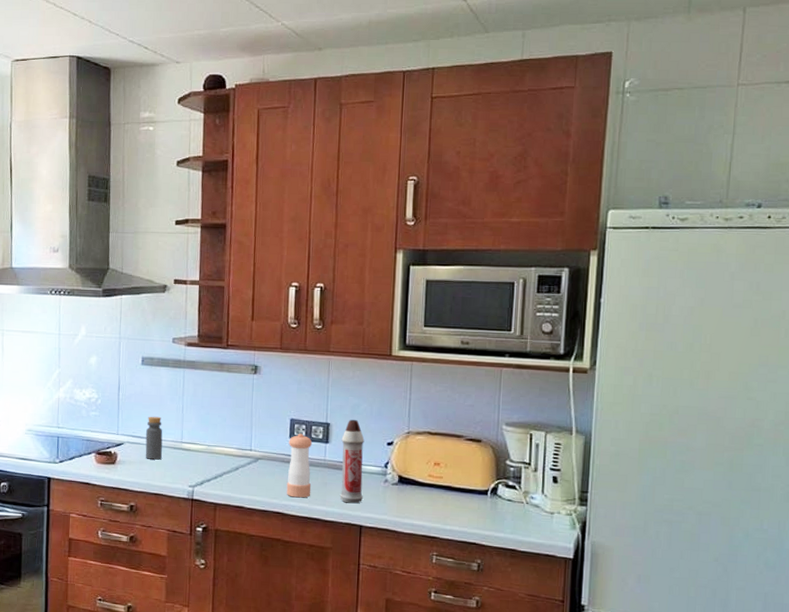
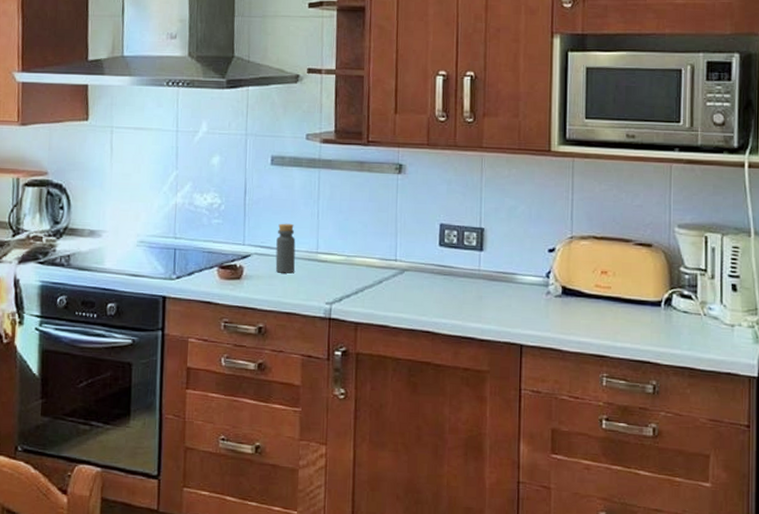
pepper shaker: present [286,433,313,498] -> none [436,240,465,314]
spray bottle: present [339,420,365,504] -> none [497,224,523,320]

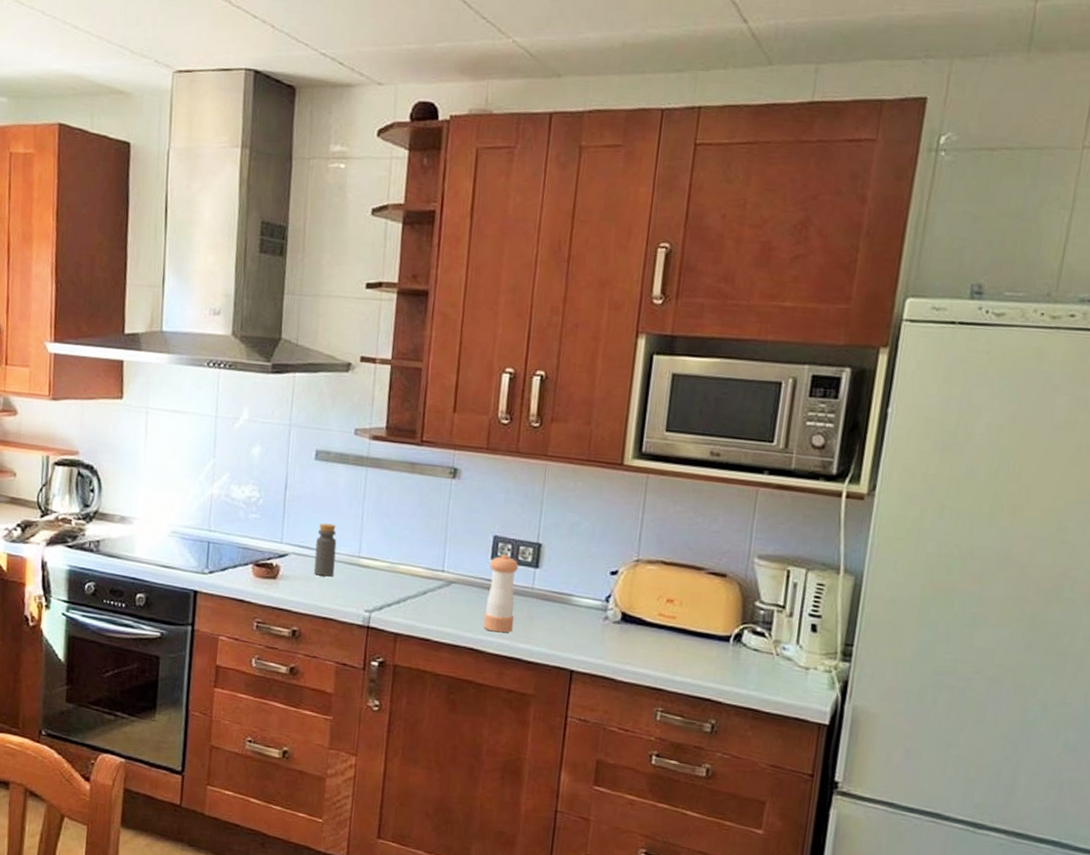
pepper shaker: none [436,240,465,314] -> present [483,554,519,633]

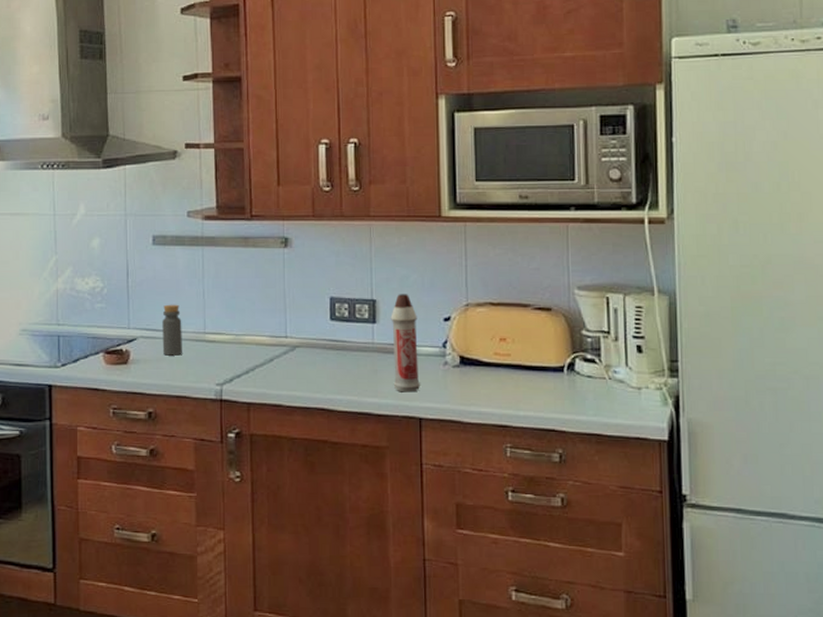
pepper shaker: present [483,554,519,633] -> none [330,313,360,390]
spray bottle: none [548,541,583,644] -> present [390,294,420,392]

